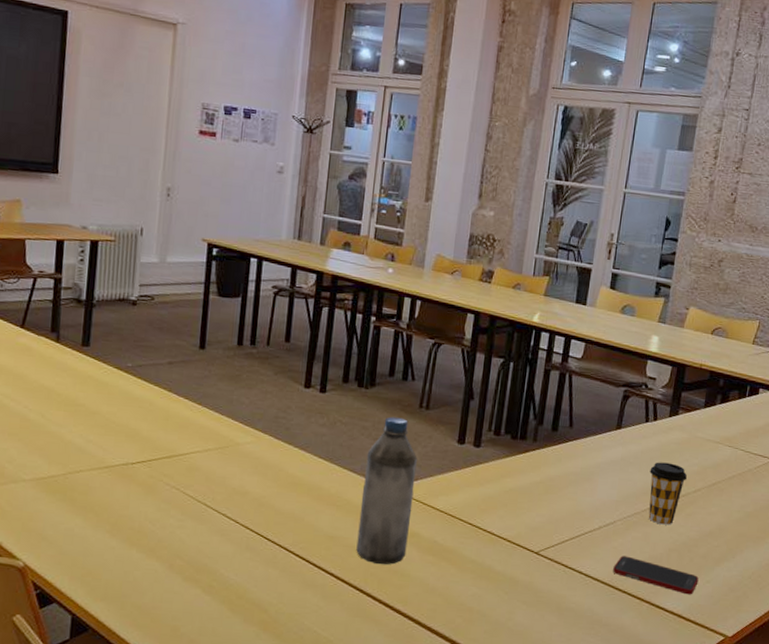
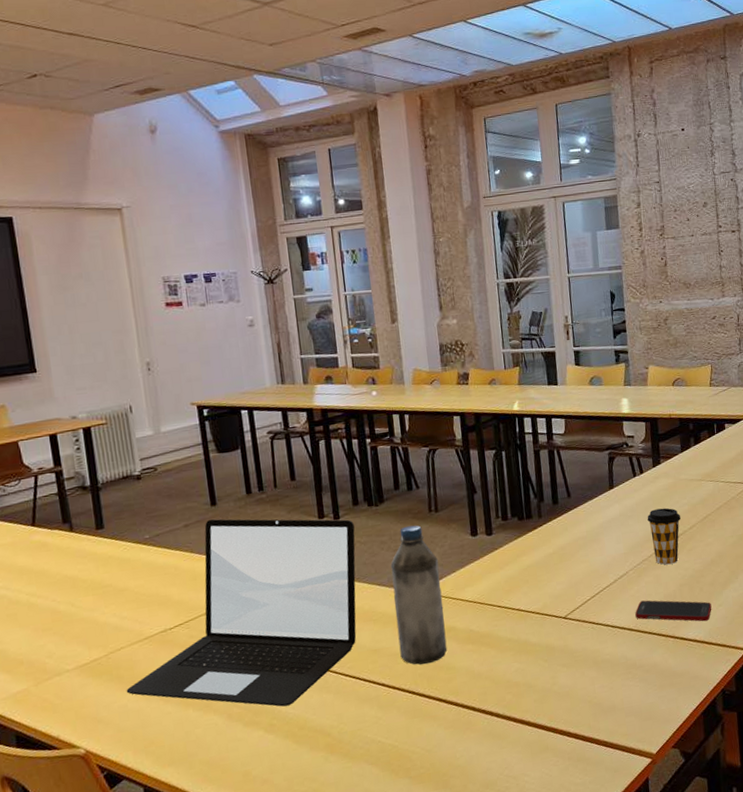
laptop: none [76,362,339,571] -> present [126,519,357,707]

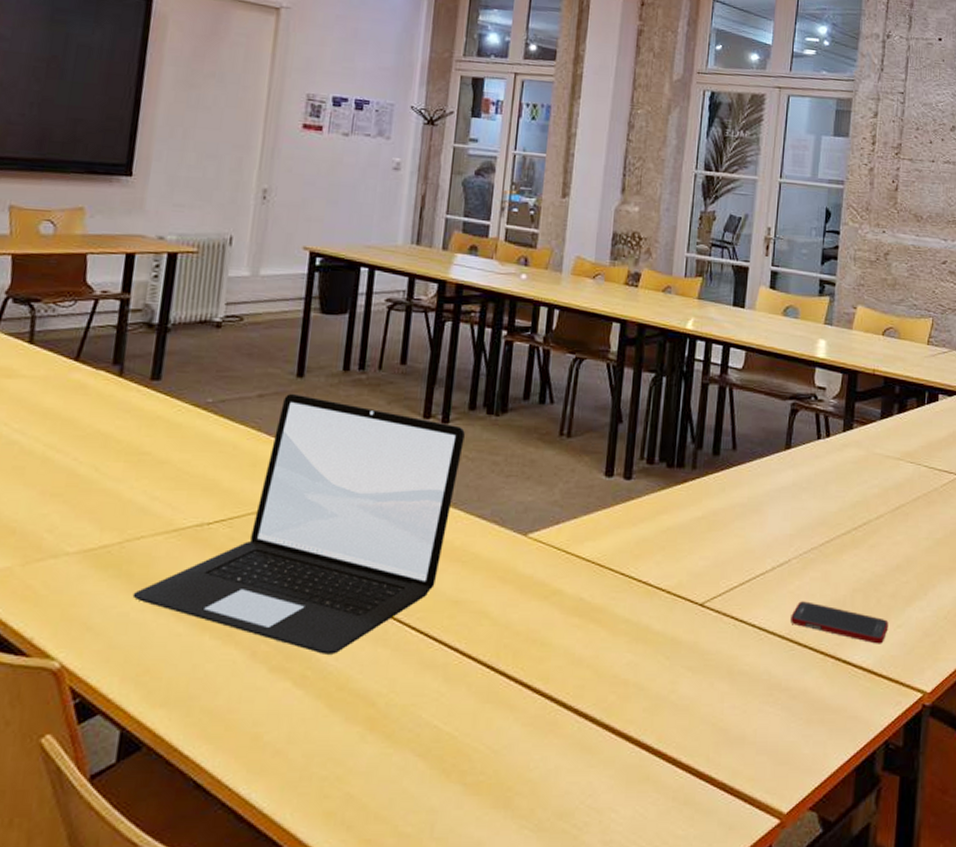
water bottle: present [390,525,447,665] -> none [486,448,558,632]
coffee cup: present [647,508,681,565] -> none [825,485,867,560]

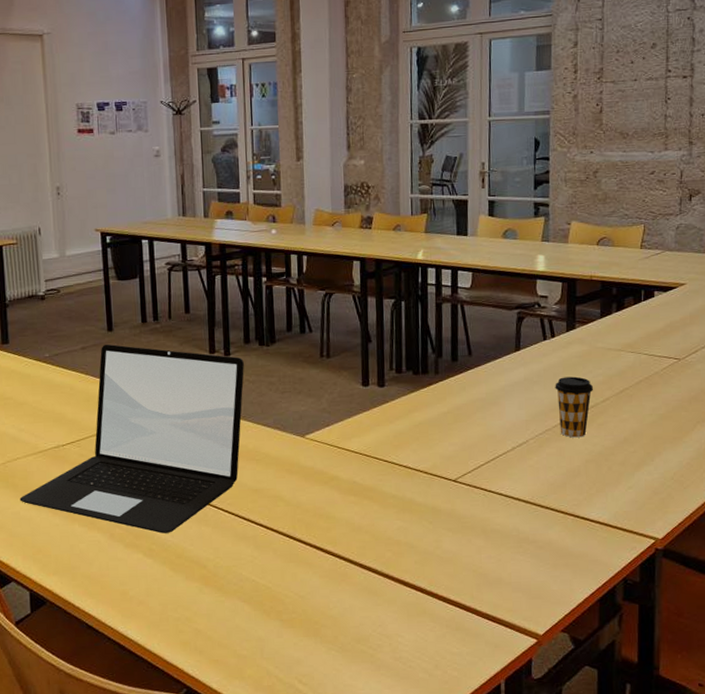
cell phone: present [791,601,889,644] -> none [532,472,620,503]
coffee cup: none [825,485,867,560] -> present [555,376,593,438]

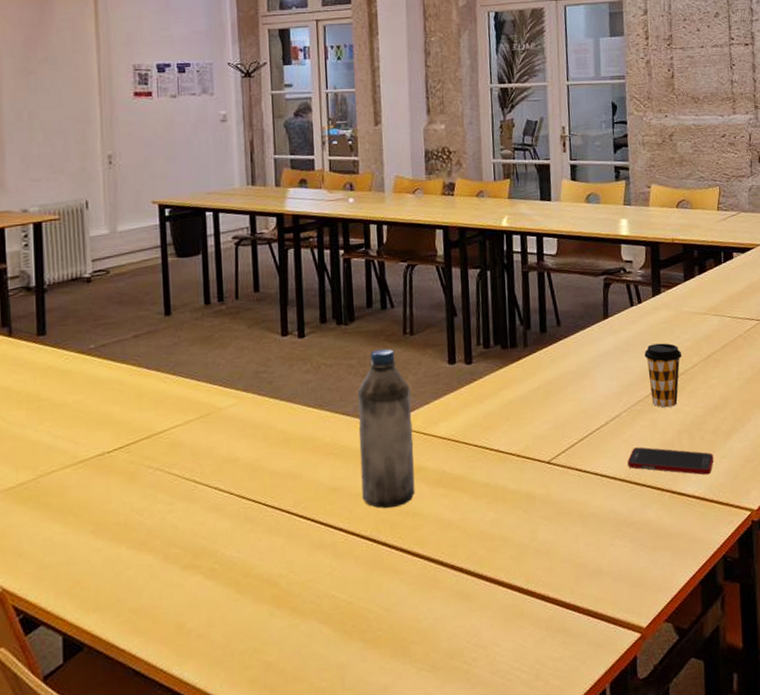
laptop: present [19,344,244,533] -> none [53,330,321,549]
water bottle: none [277,369,329,510] -> present [357,348,415,509]
cell phone: none [532,472,620,503] -> present [627,447,714,475]

